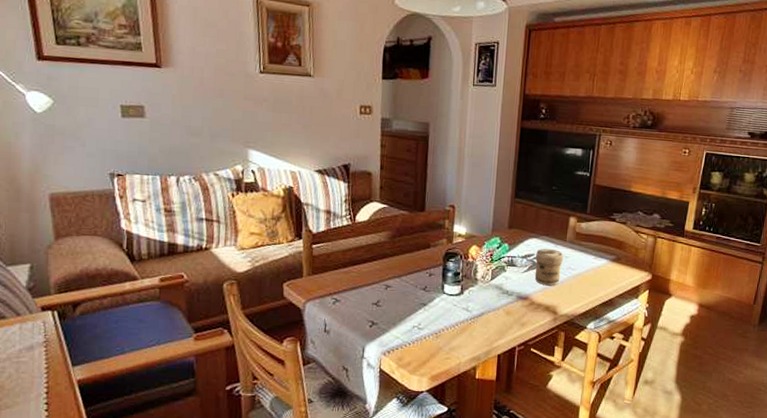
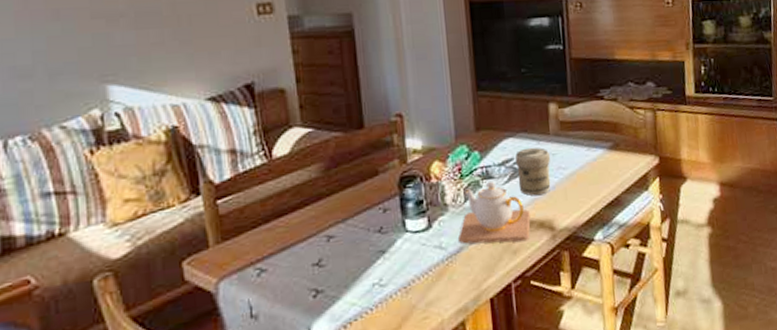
teapot: none [482,269,540,318] -> present [458,182,531,245]

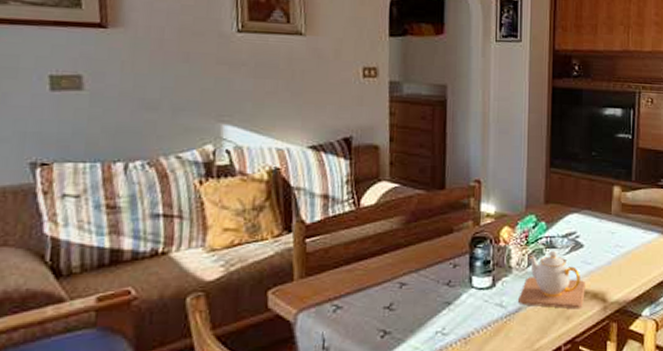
jar: present [515,147,551,196] -> none [577,224,609,269]

